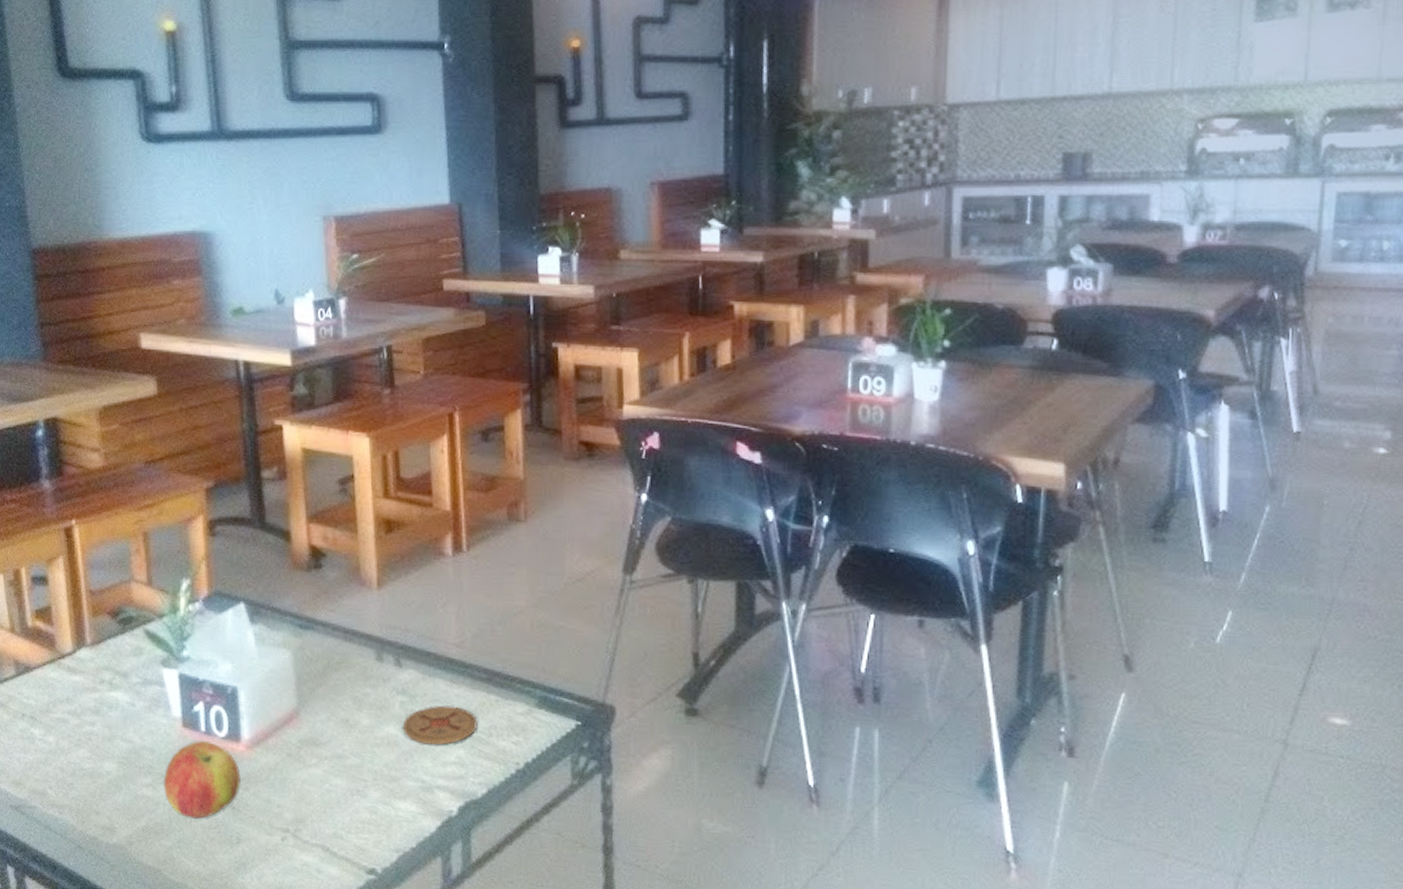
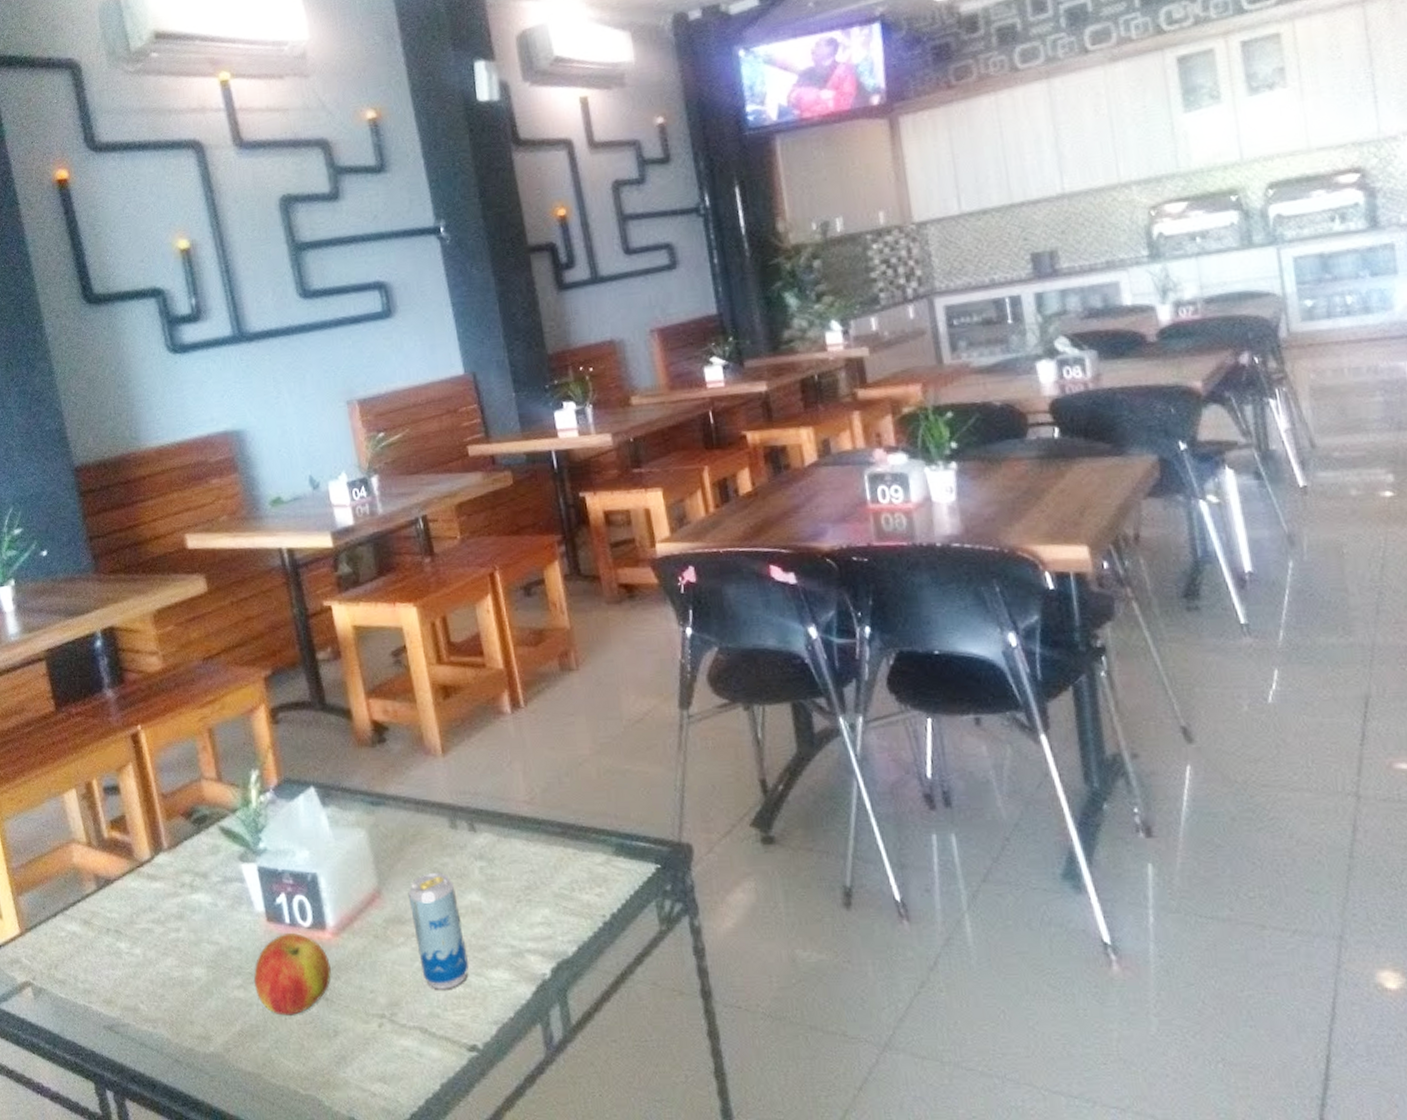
beverage can: none [326,701,377,814] -> present [408,873,469,990]
coaster: present [402,705,478,746] -> none [484,865,559,908]

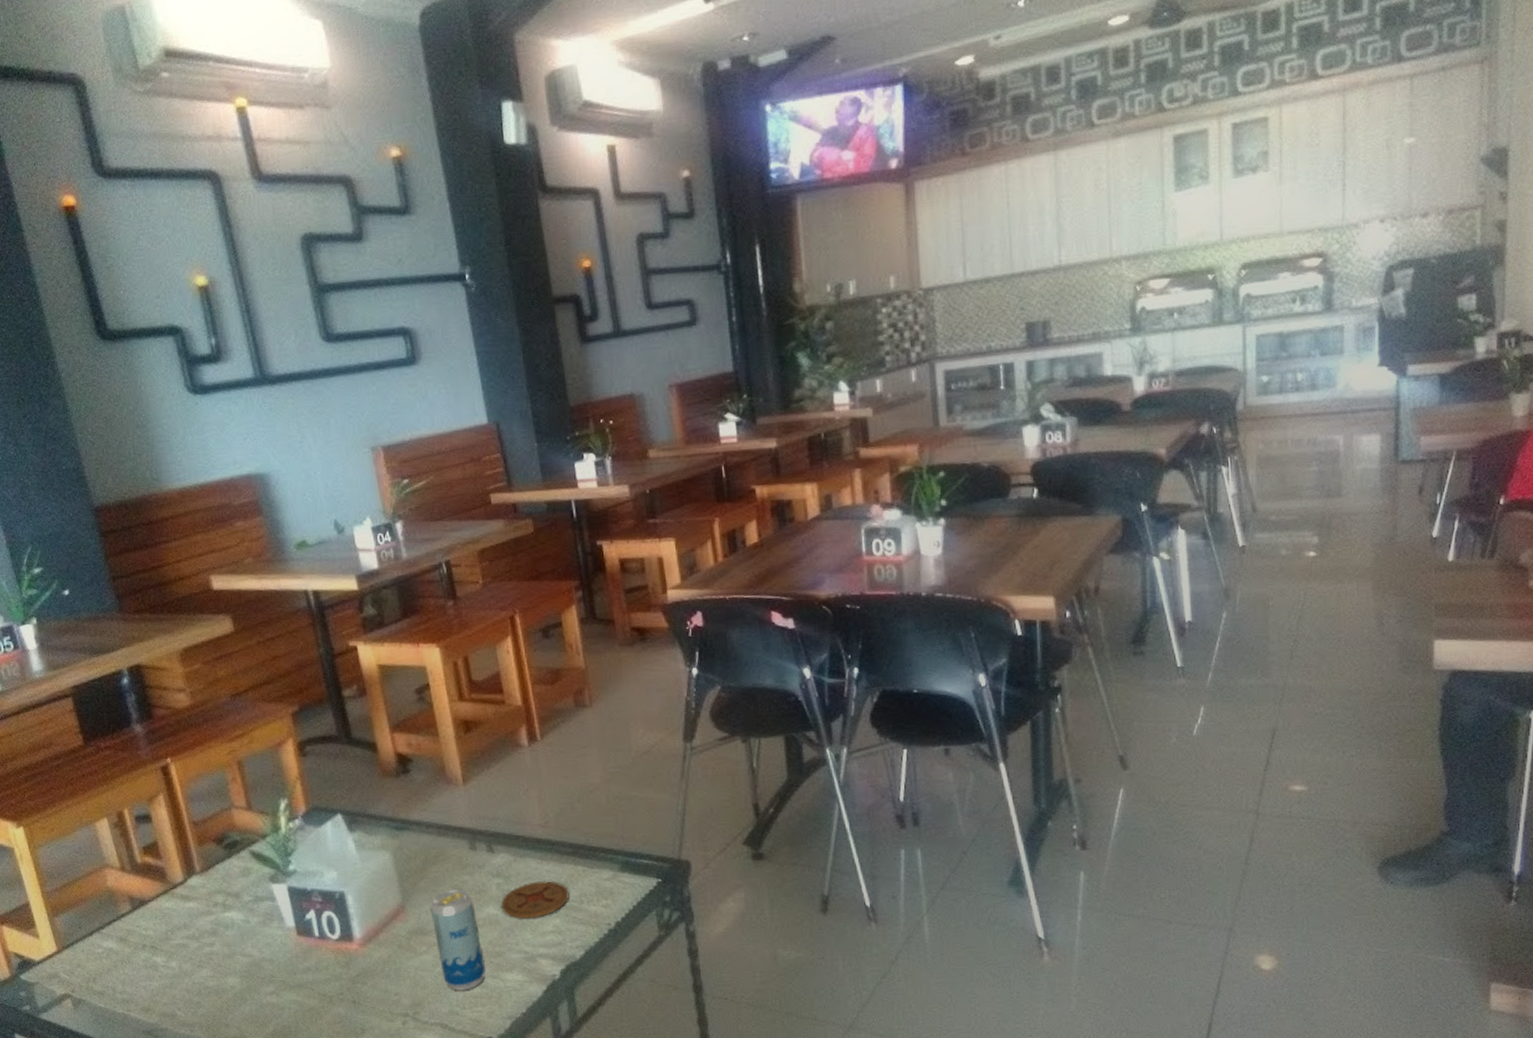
apple: present [254,933,331,1016] -> none [285,945,358,1017]
coaster: none [484,865,559,908] -> present [501,881,569,919]

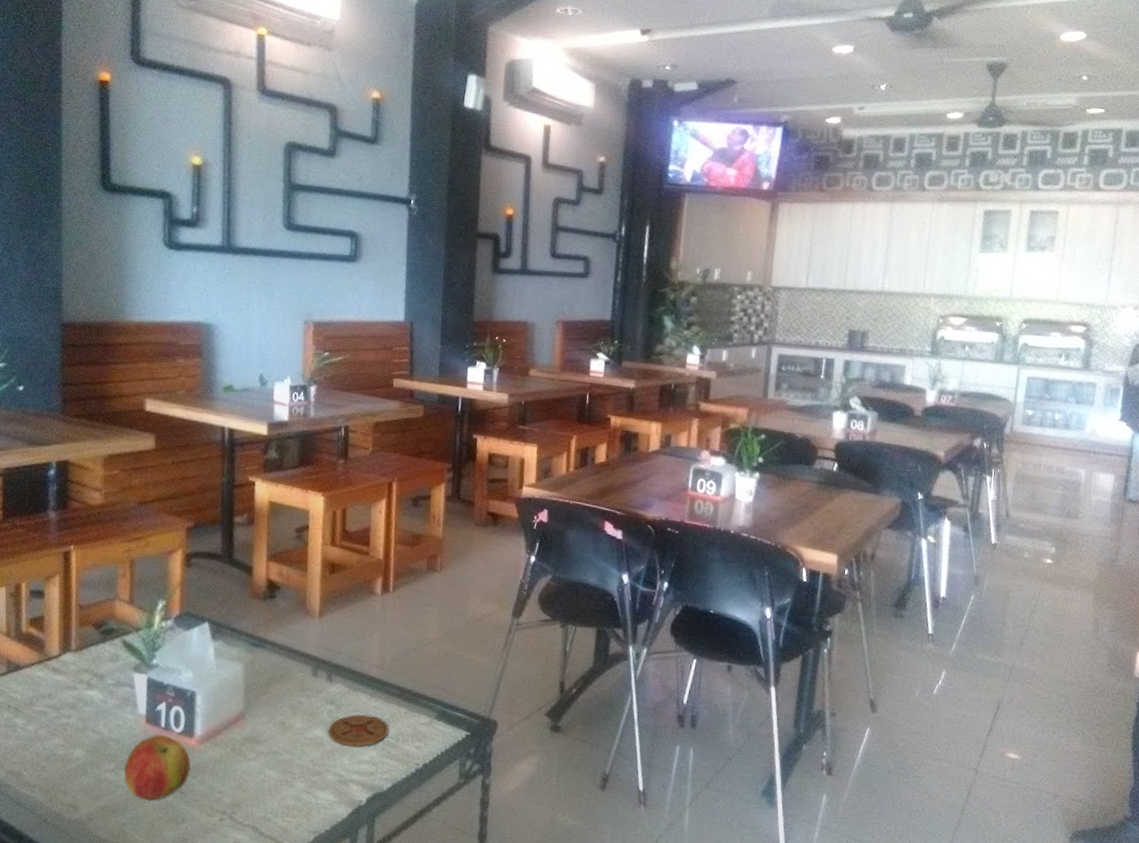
apple: none [285,945,358,1017] -> present [124,734,191,801]
beverage can: present [430,889,485,991] -> none [264,707,306,800]

